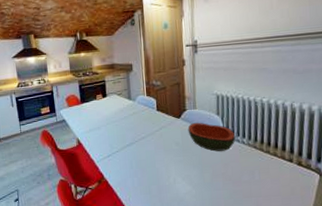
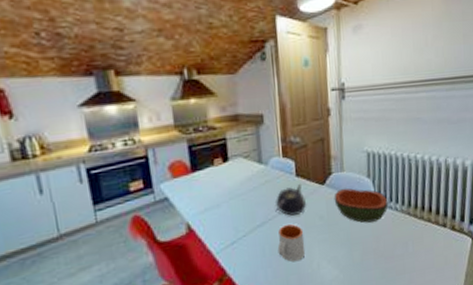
teapot: none [140,116,166,140] -> present [275,183,307,216]
mug: none [142,146,164,175] -> present [277,224,306,262]

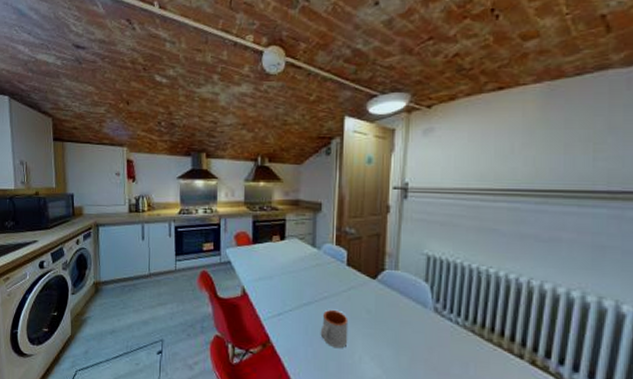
teapot: present [275,183,307,216] -> none [323,272,355,303]
bowl: present [334,188,389,223] -> none [384,287,448,330]

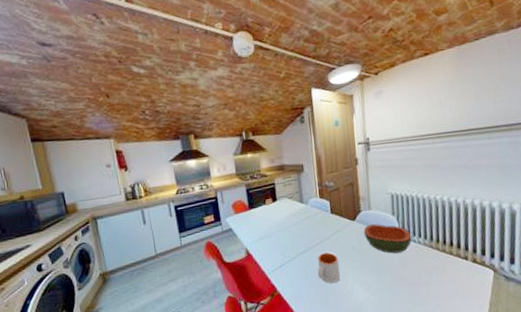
bowl: none [384,287,448,330] -> present [363,223,412,254]

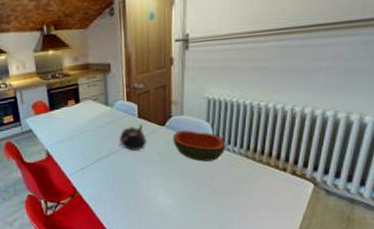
teapot: none [314,219,341,246] -> present [118,123,147,151]
mug: present [317,252,341,283] -> none [120,158,144,188]

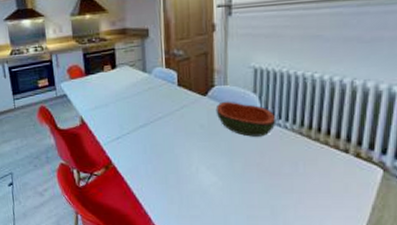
teapot: present [118,123,147,151] -> none [156,92,188,121]

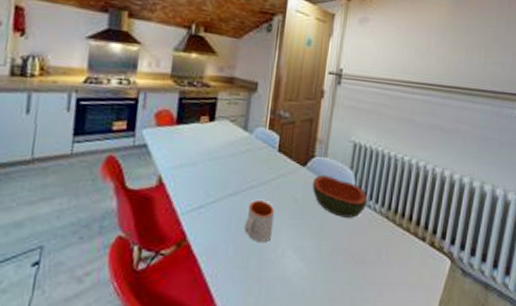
mug: none [158,129,185,162] -> present [244,200,275,242]

